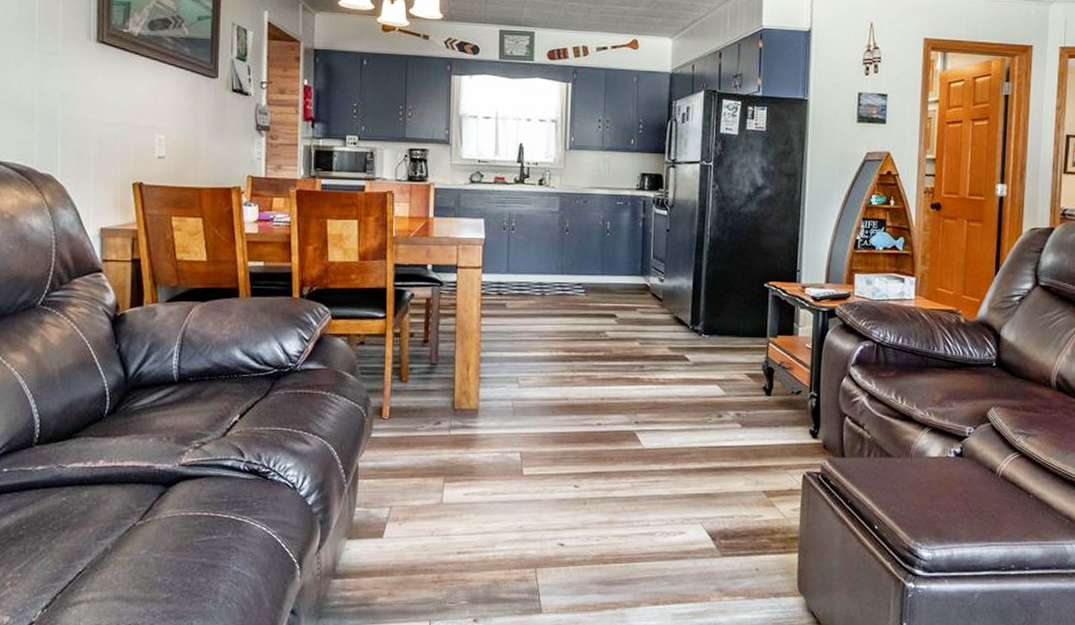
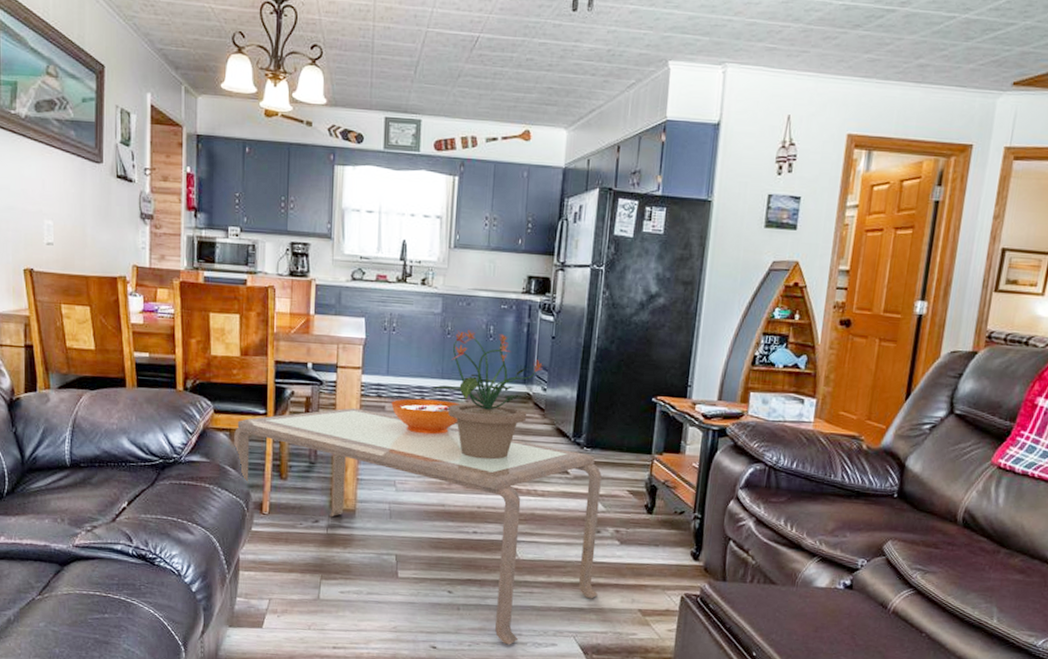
coffee table: none [352,307,722,536] -> present [234,408,602,645]
decorative bowl: none [512,295,580,329] -> present [391,398,460,435]
potted plant: none [549,226,660,351] -> present [429,329,544,460]

